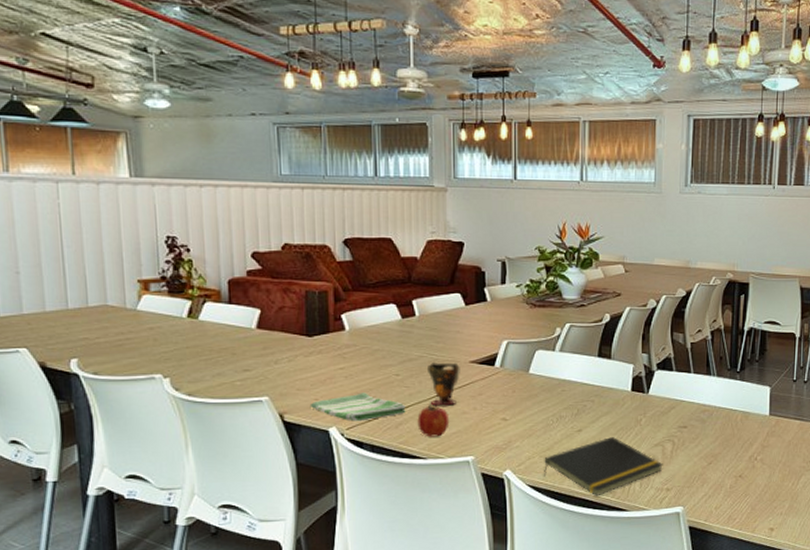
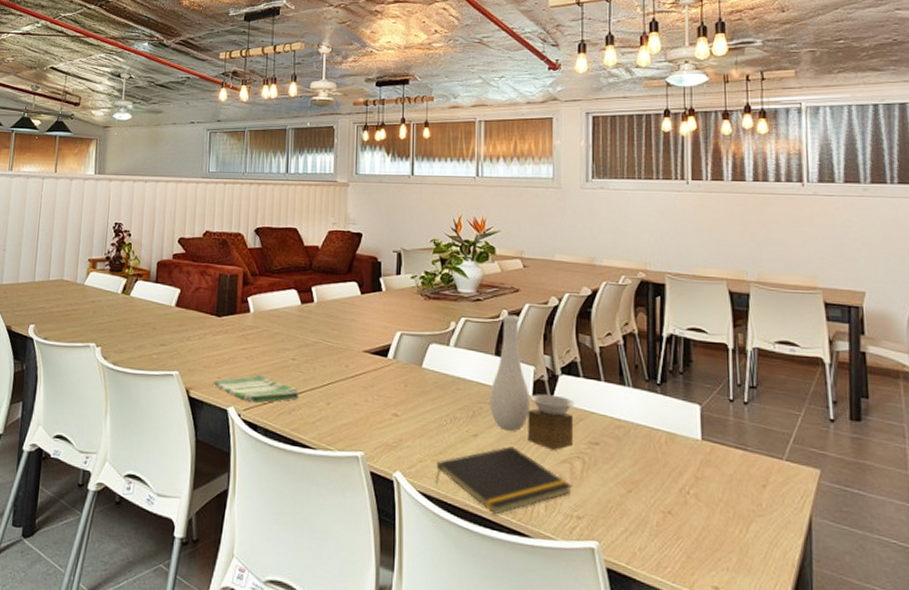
fruit: present [417,405,450,437] -> none [309,392,341,427]
cup: present [426,361,462,406] -> none [321,348,355,395]
vase: none [593,318,668,436] -> present [490,314,575,450]

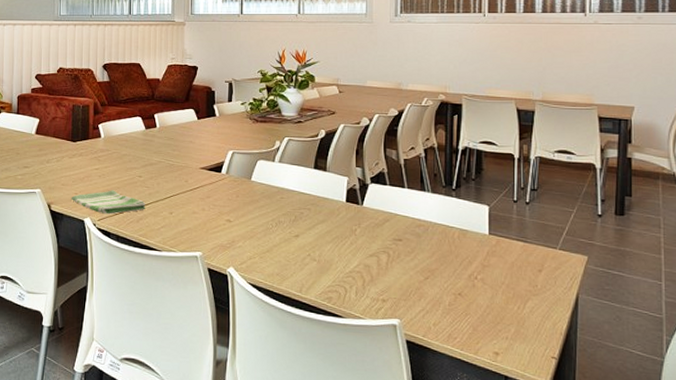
notepad: present [436,446,572,515] -> none [264,244,378,301]
vase: present [490,314,575,450] -> none [310,134,382,246]

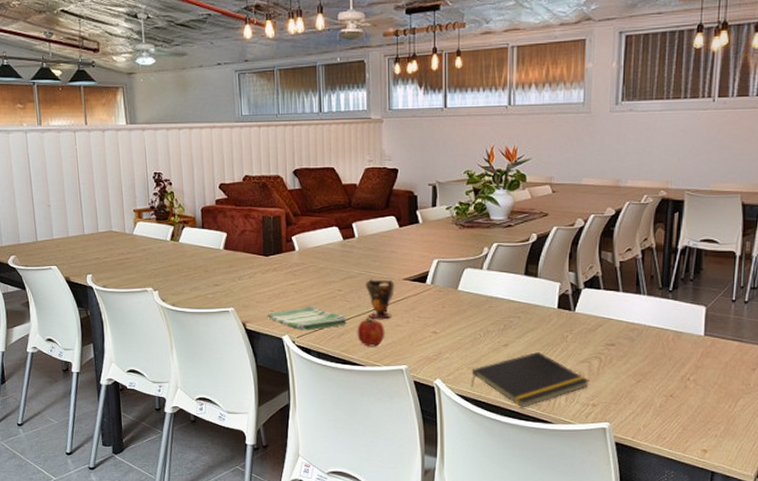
fruit: none [155,204,182,233] -> present [357,318,385,347]
cup: none [164,166,193,206] -> present [365,278,396,319]
notepad: none [264,244,378,301] -> present [472,352,589,408]

